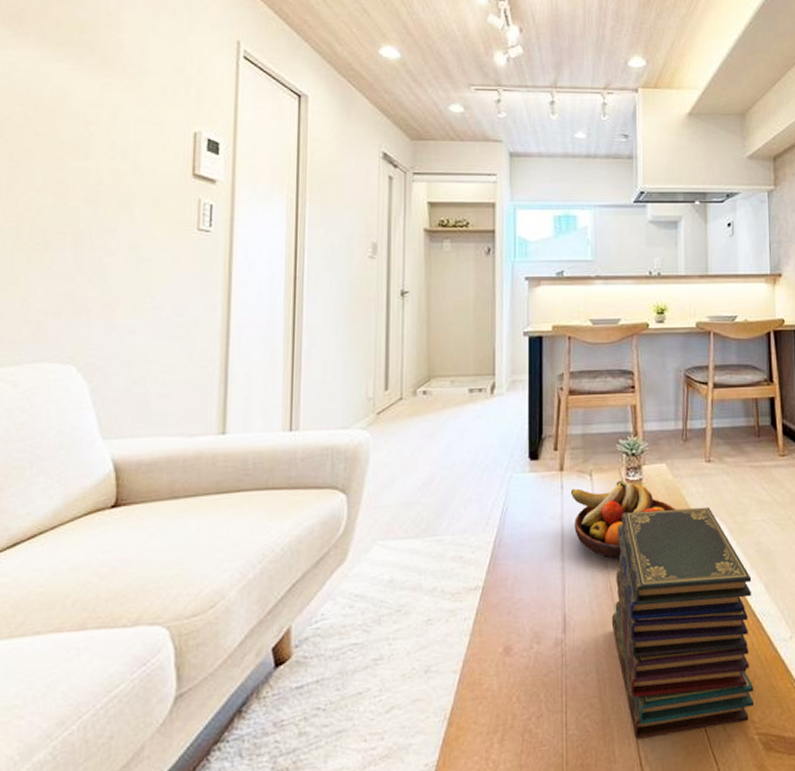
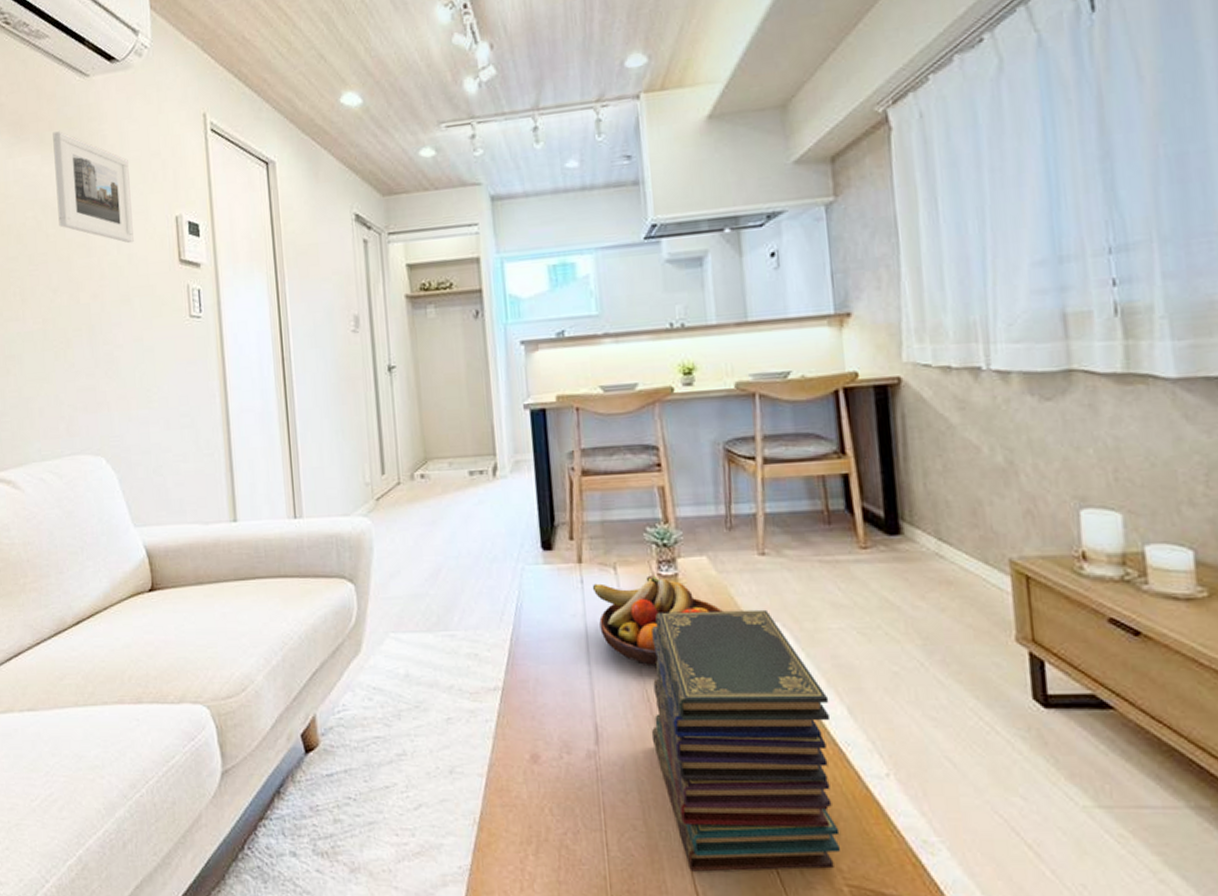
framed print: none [53,32,147,152] -> present [53,131,134,244]

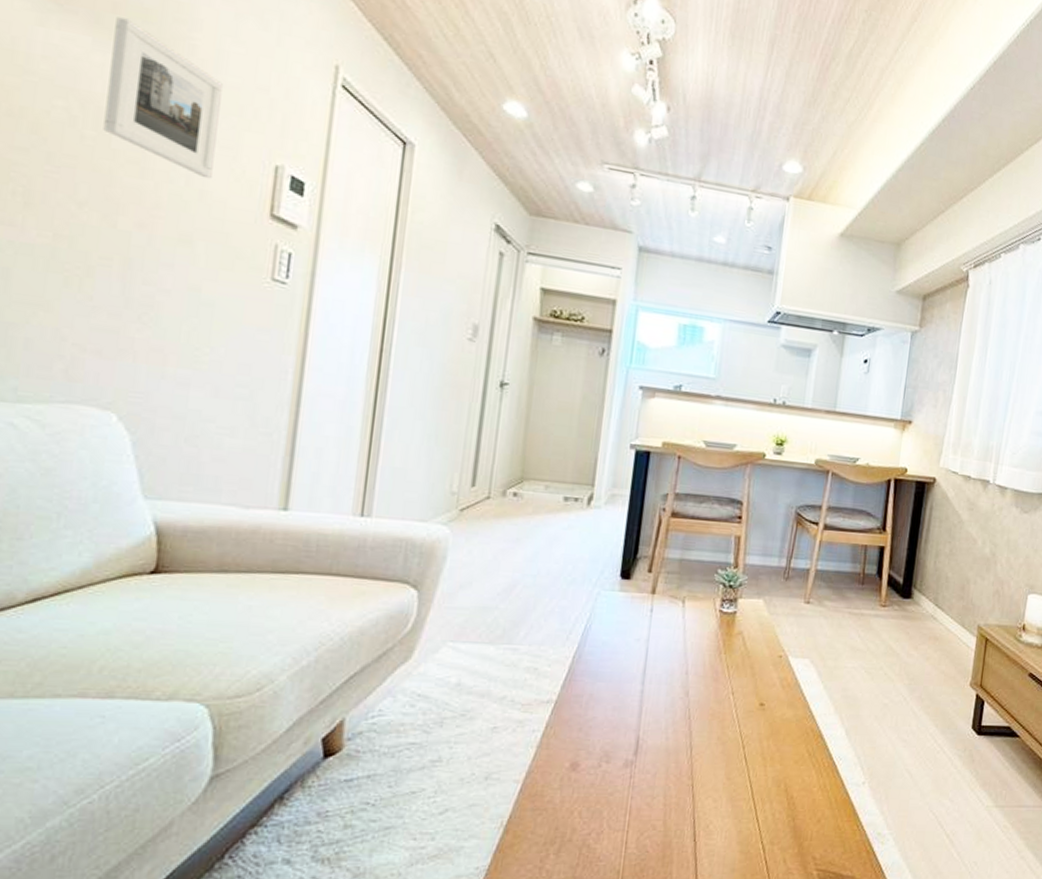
fruit bowl: present [592,575,723,667] -> none [659,611,767,690]
book stack: present [651,609,841,872] -> none [685,643,834,864]

